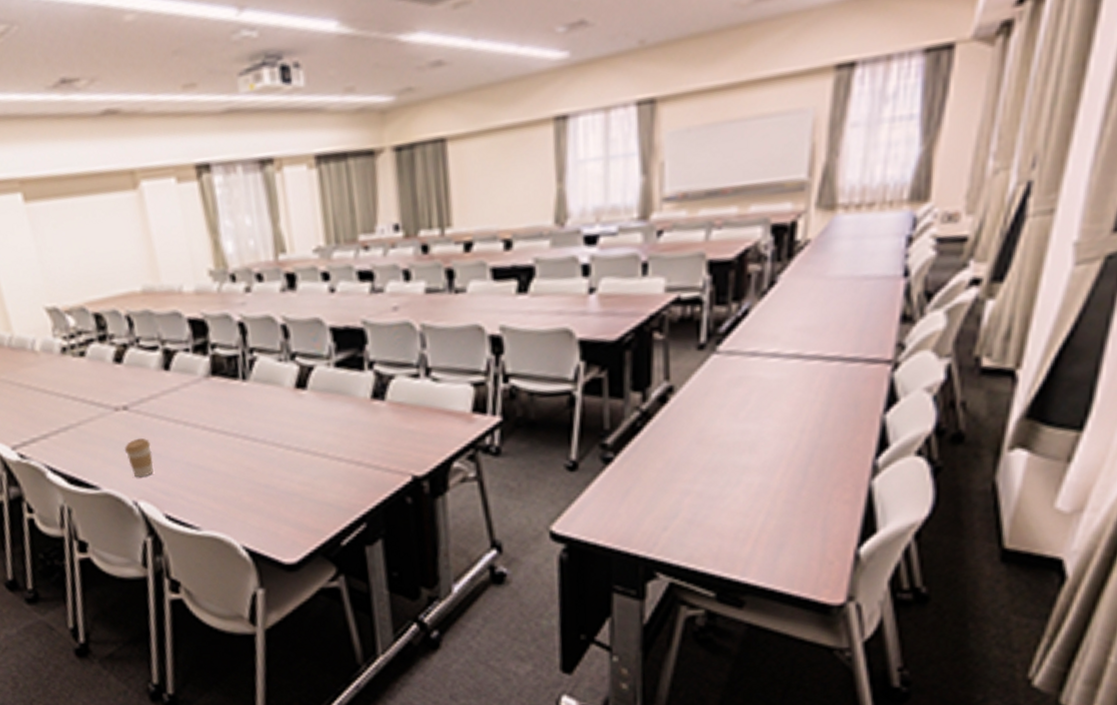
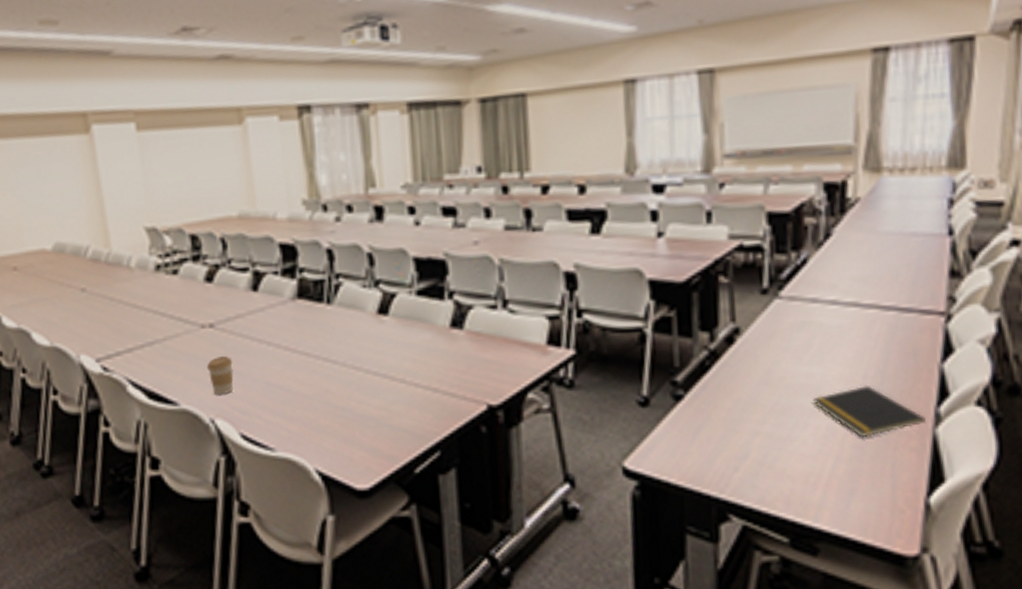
notepad: none [747,439,862,492] -> present [813,385,926,437]

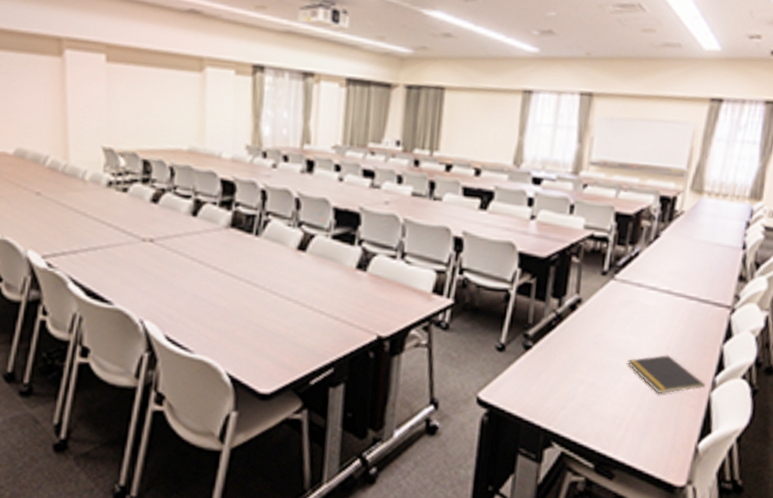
coffee cup: present [206,355,234,395] -> none [142,267,167,301]

